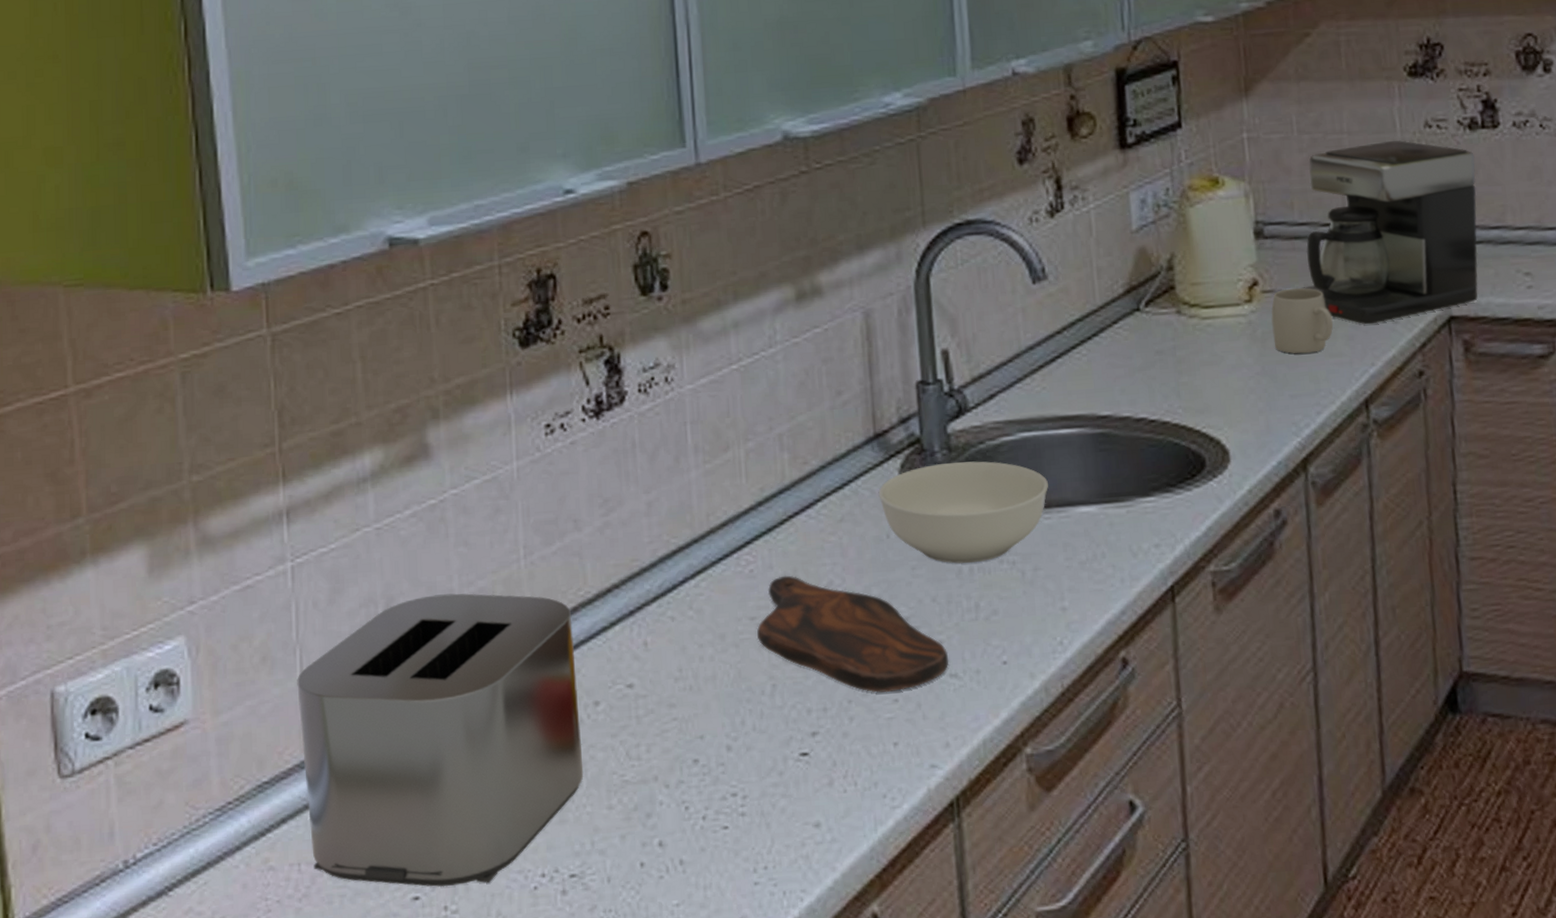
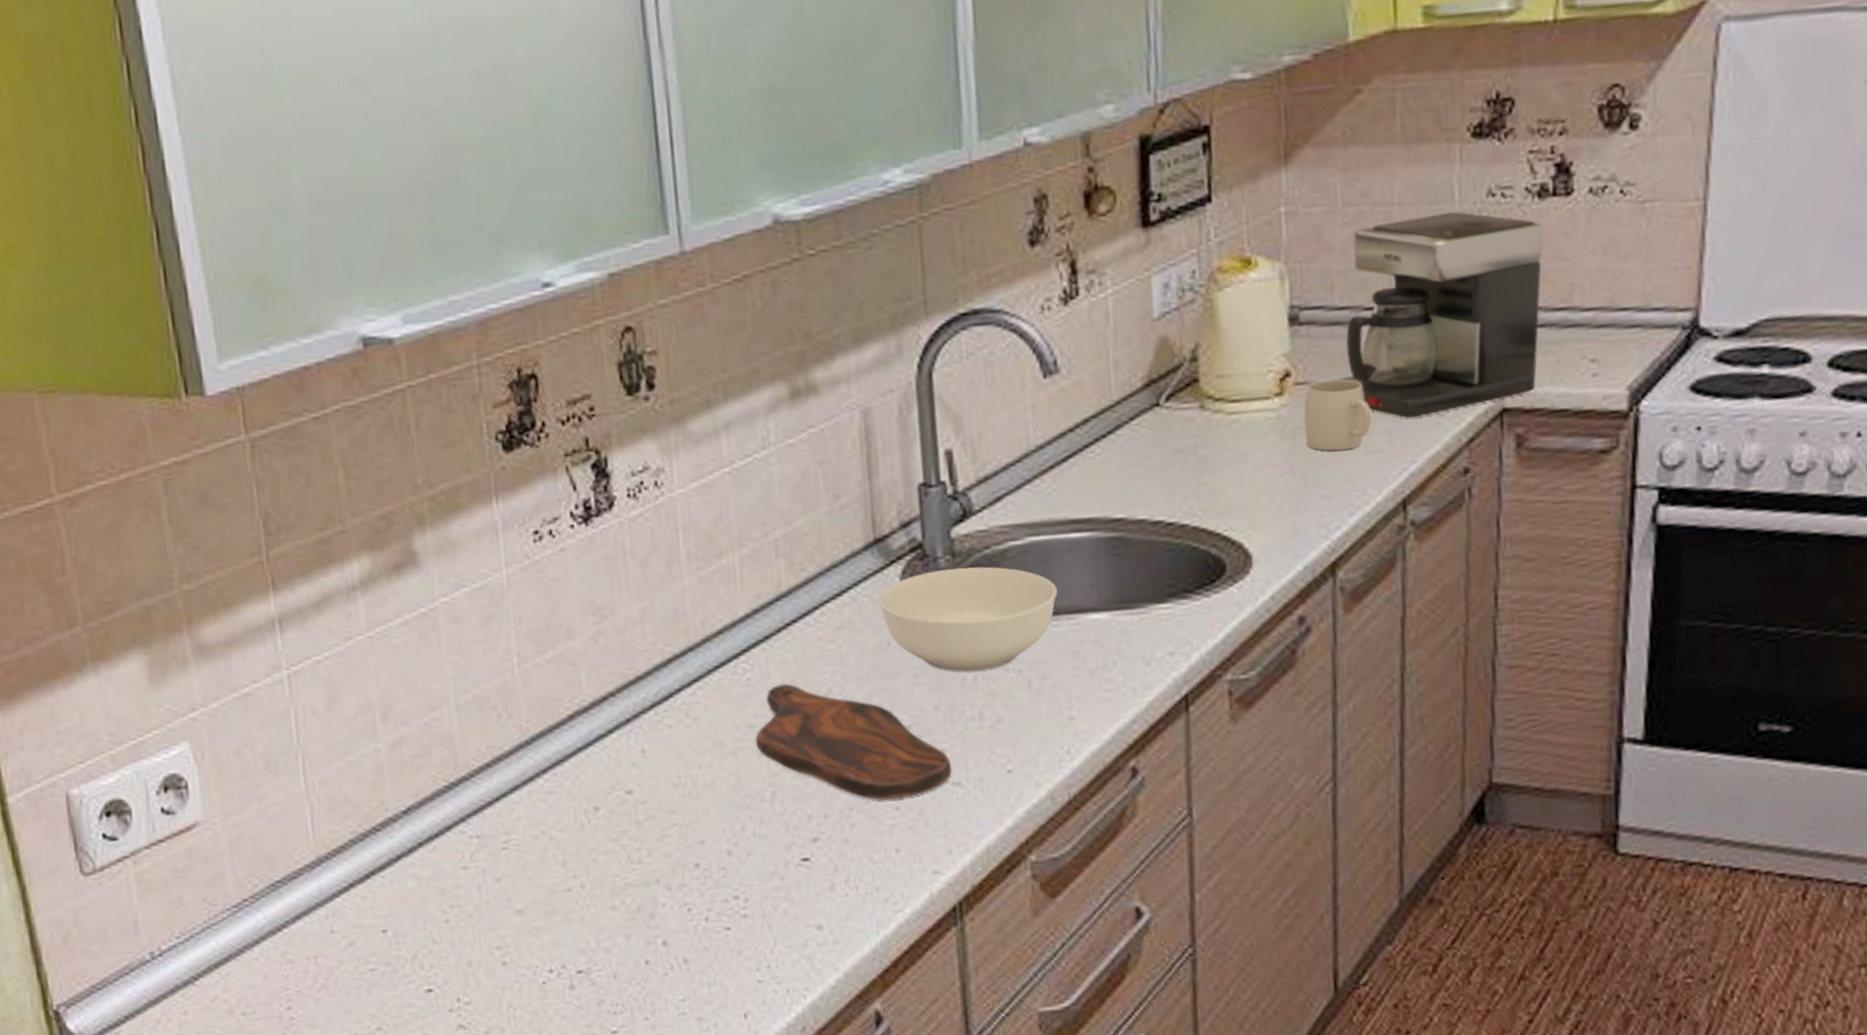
toaster: present [297,593,584,888] -> none [301,701,587,981]

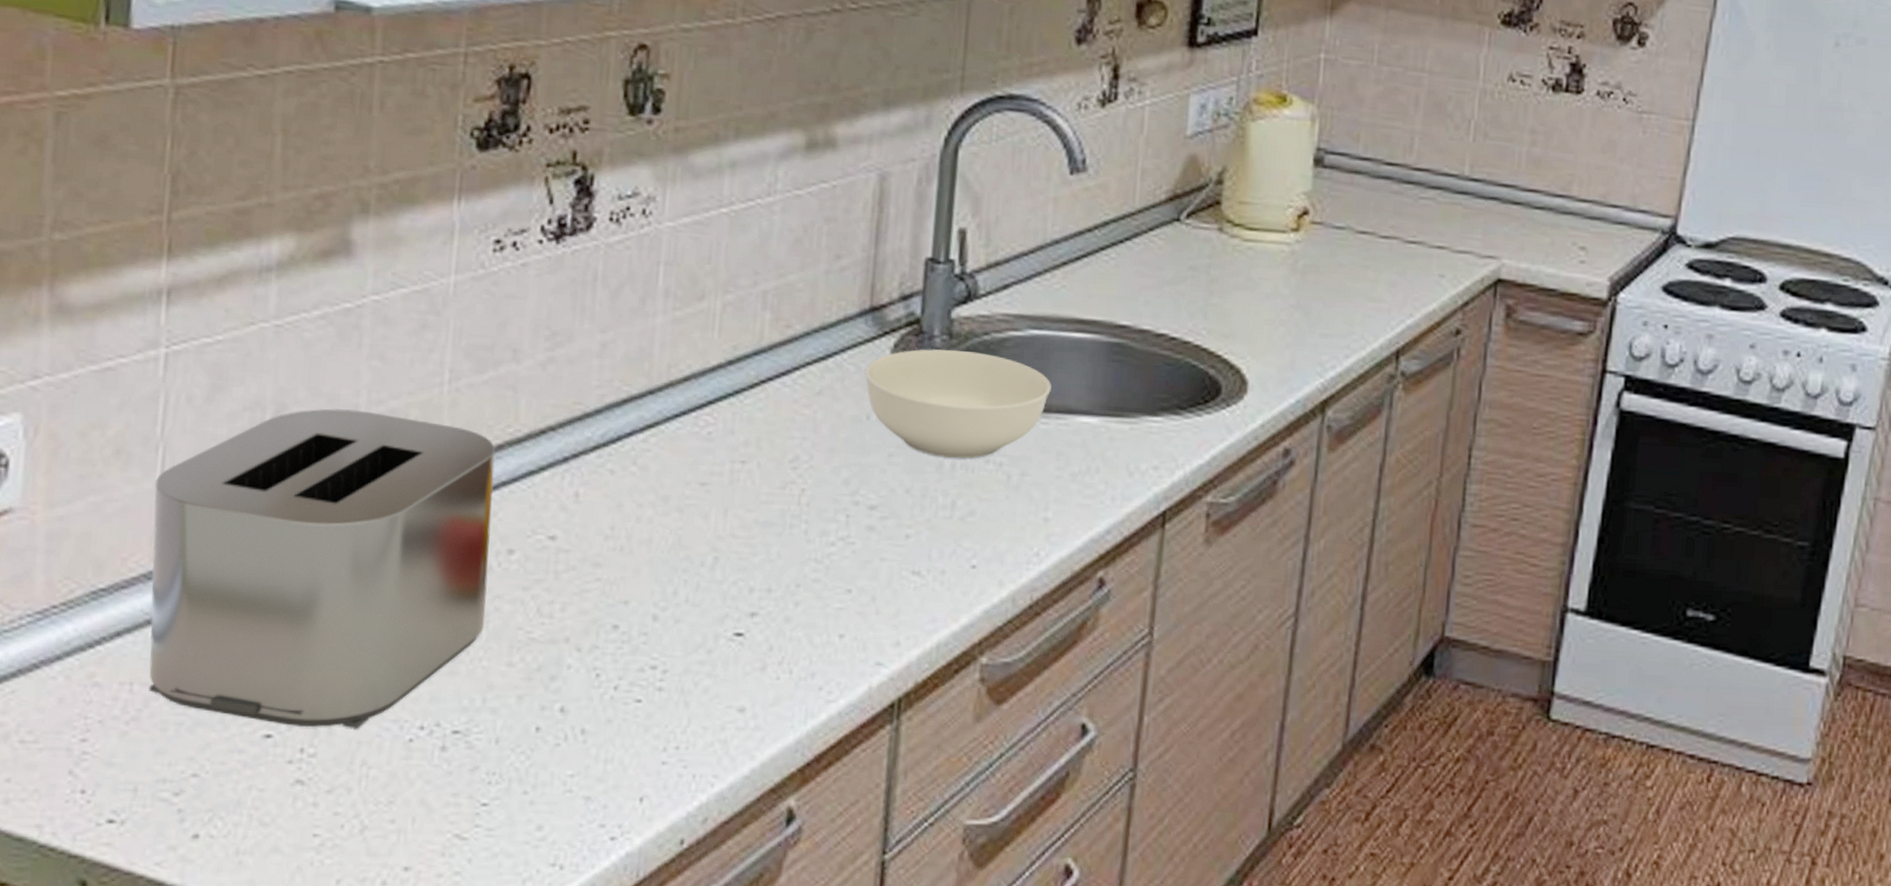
toaster: none [301,701,587,981] -> present [149,408,496,728]
cutting board: present [755,683,953,801] -> none [705,443,914,582]
mug: present [1303,379,1372,451] -> none [1314,223,1379,294]
coffee maker: present [1337,212,1543,418] -> none [1352,87,1553,274]

